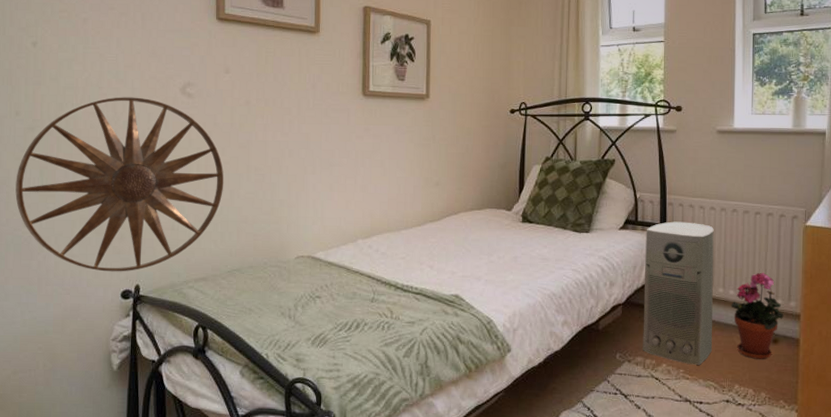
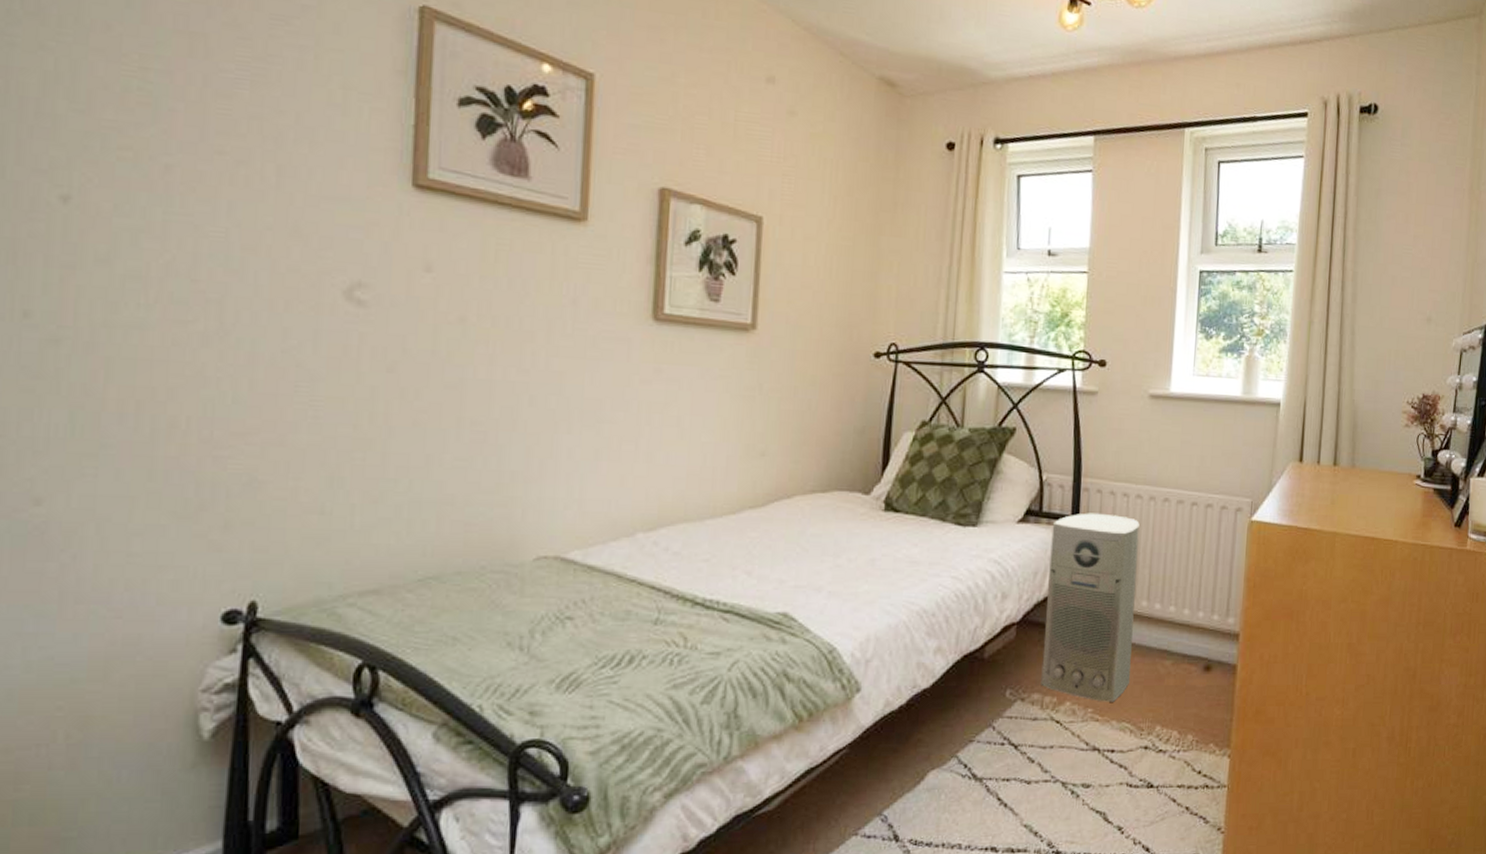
wall art: present [15,97,224,272] -> none [17,297,417,581]
potted plant: present [731,272,784,359] -> none [1156,580,1220,692]

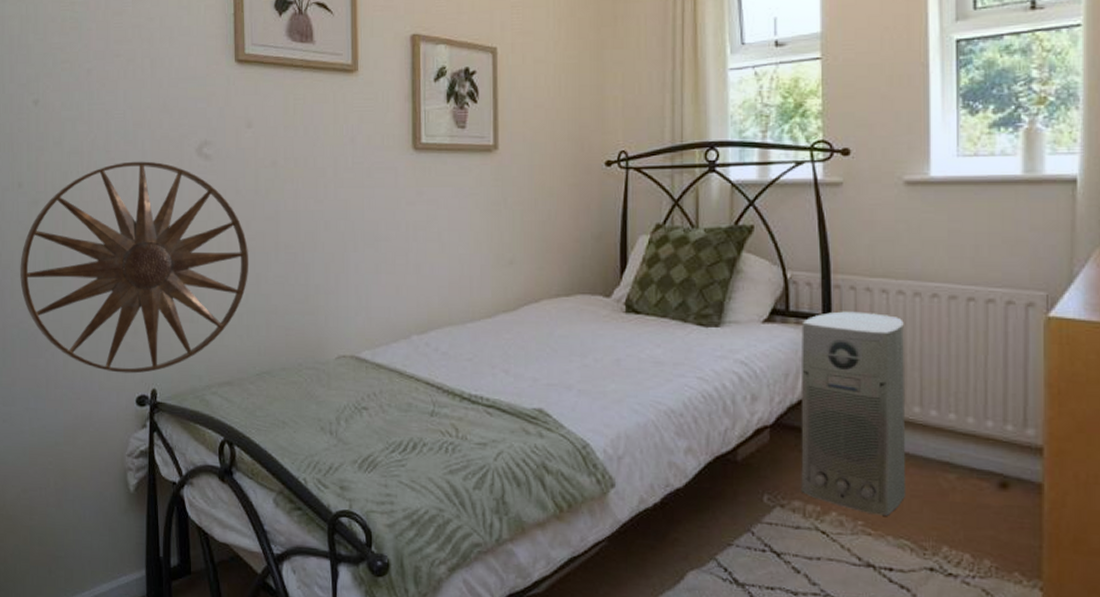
wall art: none [17,297,417,581] -> present [20,161,249,374]

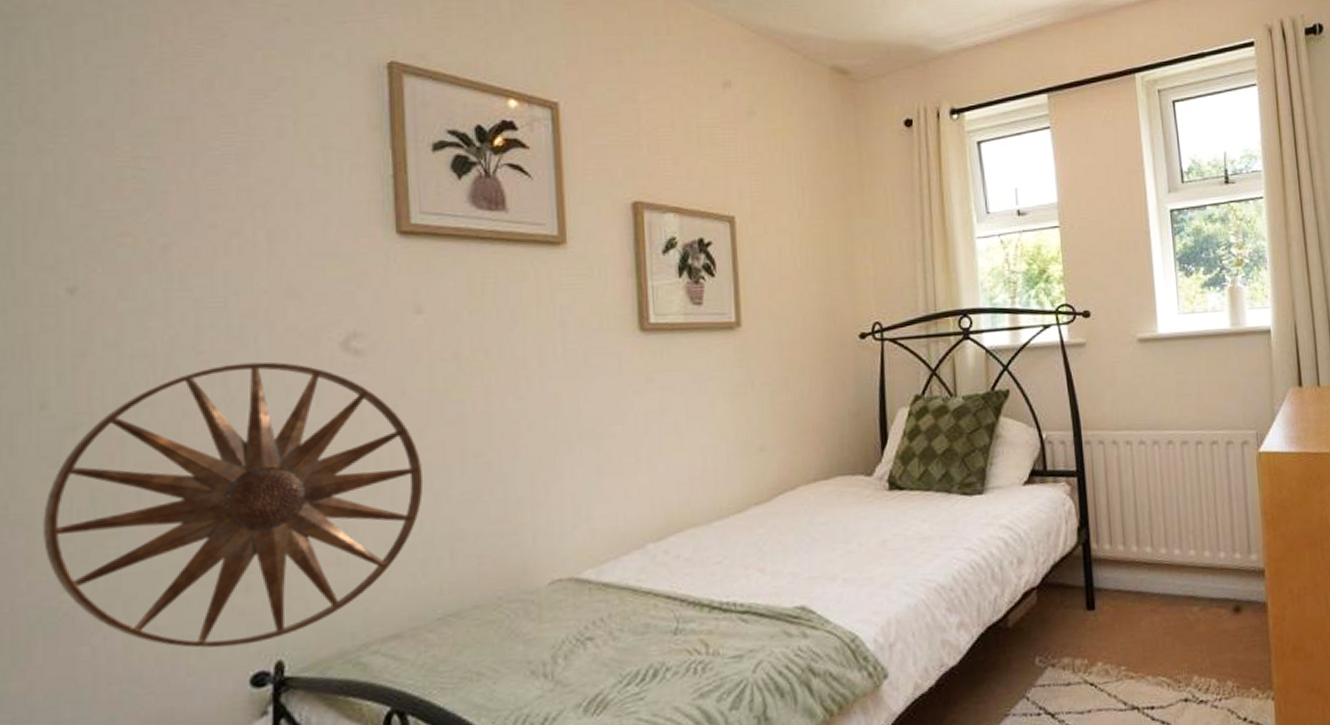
air purifier: present [801,311,905,516] -> none [1059,464,1159,658]

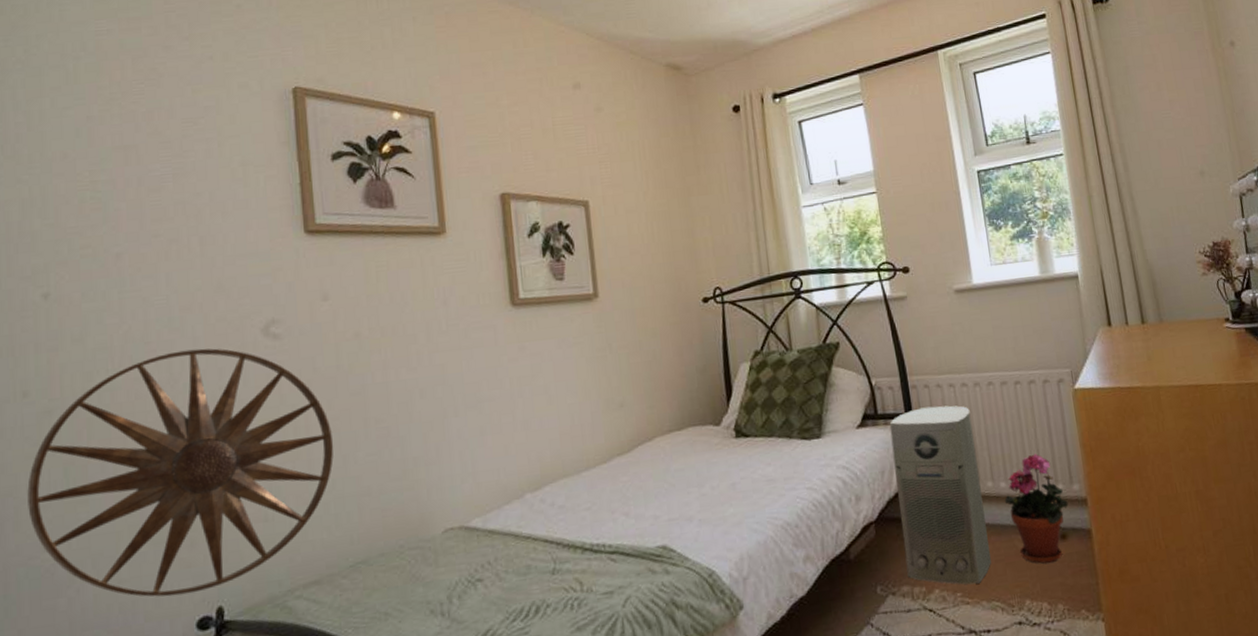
air purifier: none [1059,464,1159,658] -> present [889,405,991,585]
potted plant: none [1177,520,1245,638] -> present [1004,453,1069,564]

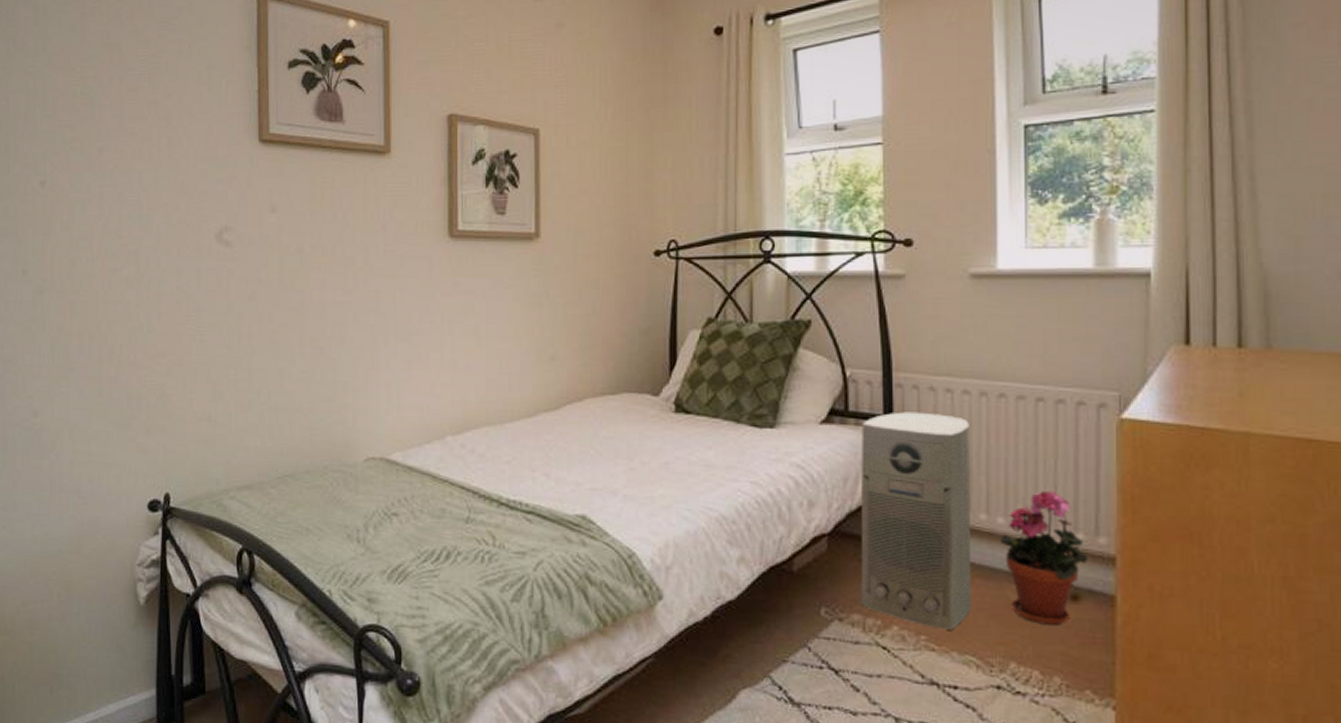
wall art: present [27,348,334,597] -> none [23,247,272,476]

